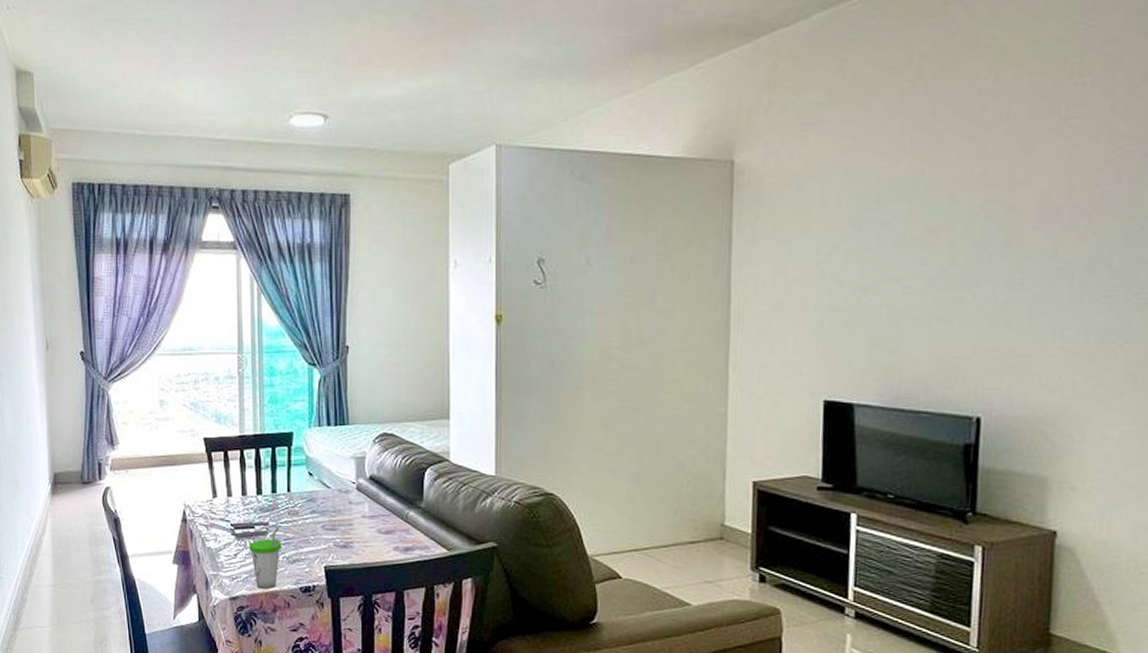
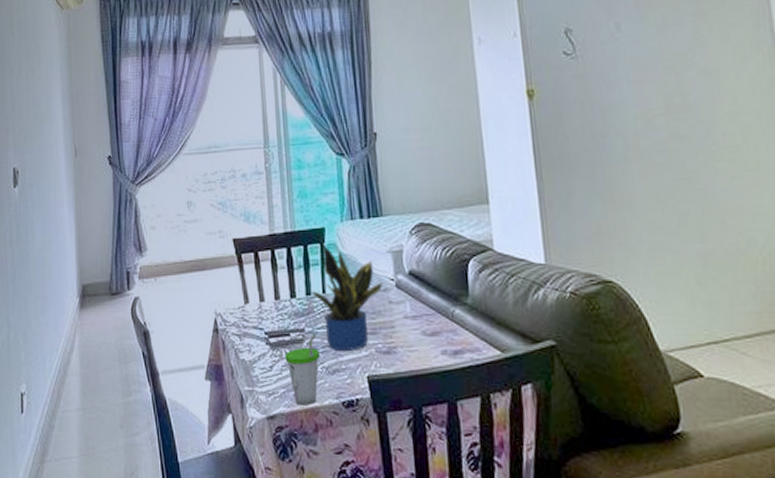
potted plant: none [276,447,345,544] -> present [311,244,383,351]

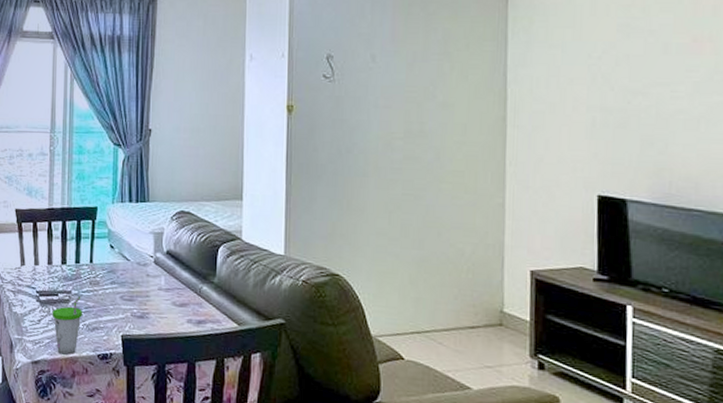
potted plant: present [311,244,383,351] -> none [80,221,144,313]

